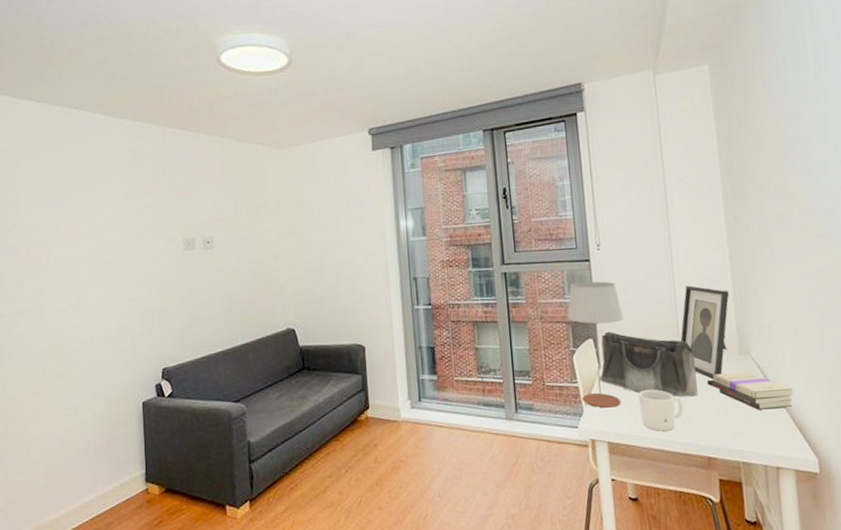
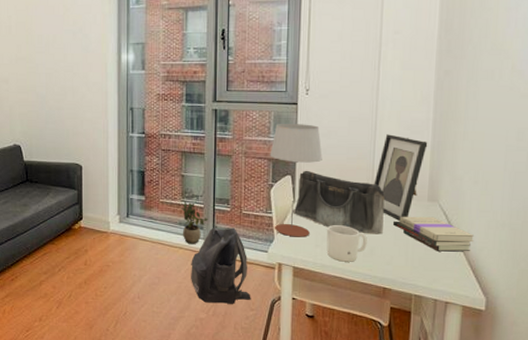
potted plant: none [478,377,509,427] -> present [181,201,208,245]
backpack: none [495,403,566,495] -> present [191,227,251,304]

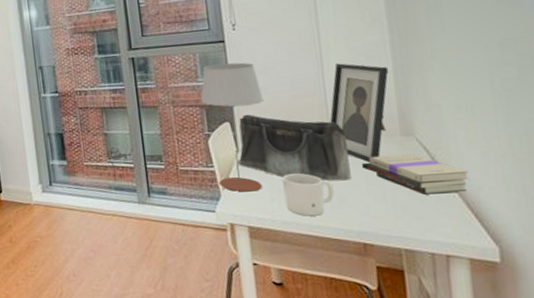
potted plant: present [181,201,208,245] -> none [108,162,141,211]
backpack: present [191,227,251,304] -> none [128,187,204,276]

